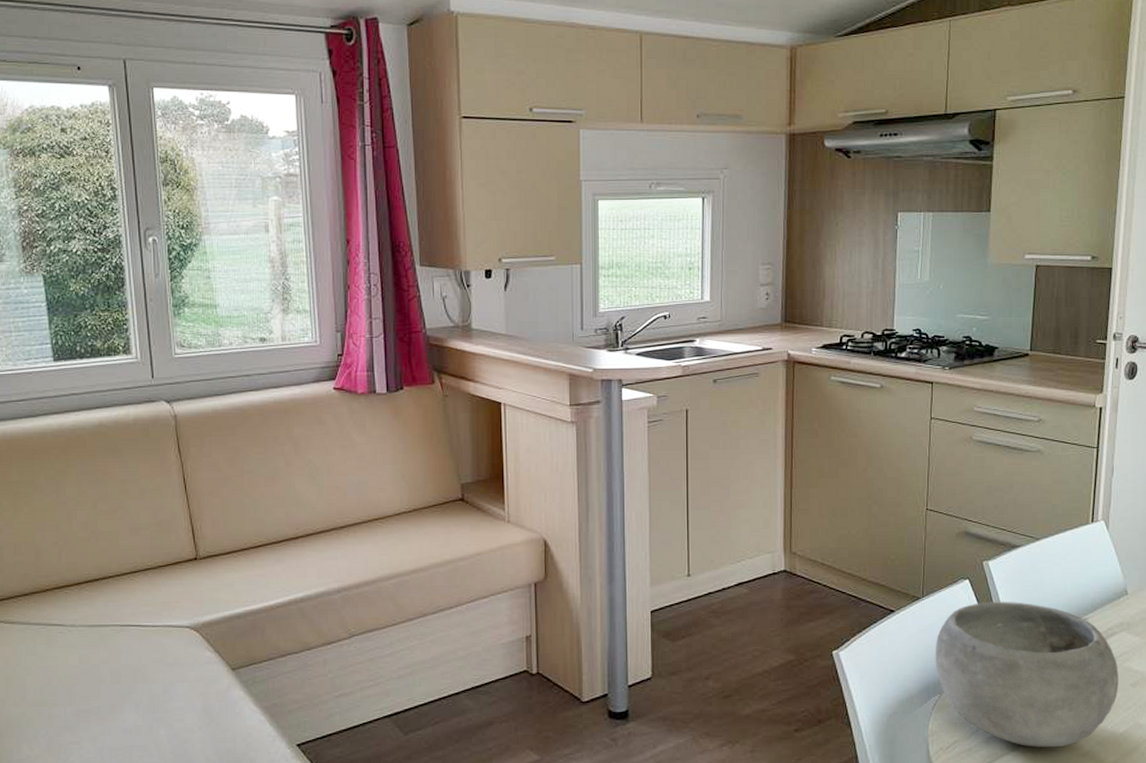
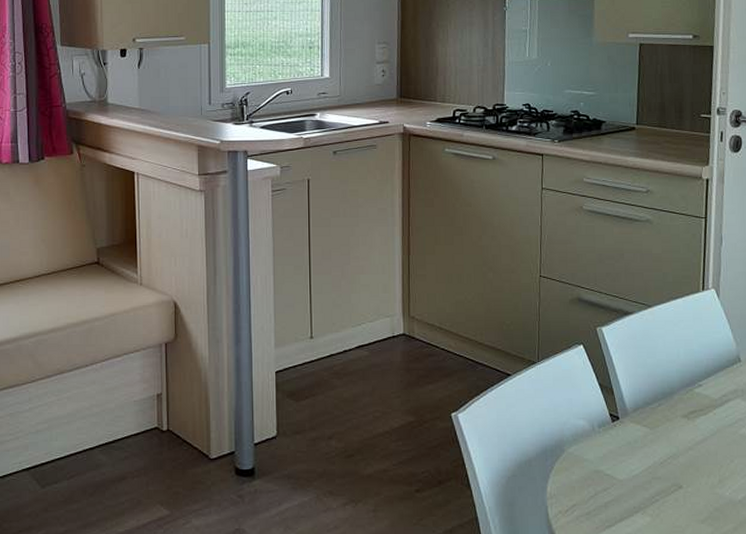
bowl: present [935,601,1119,748] -> none [551,366,735,513]

